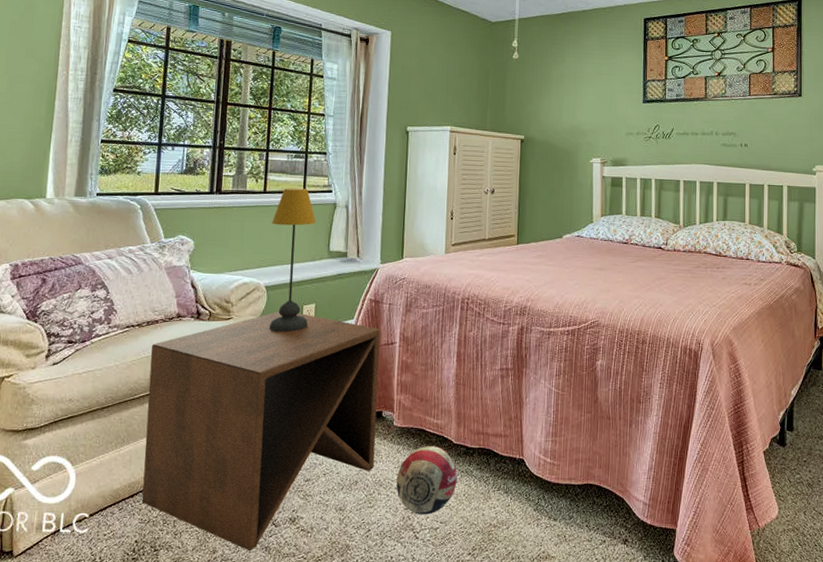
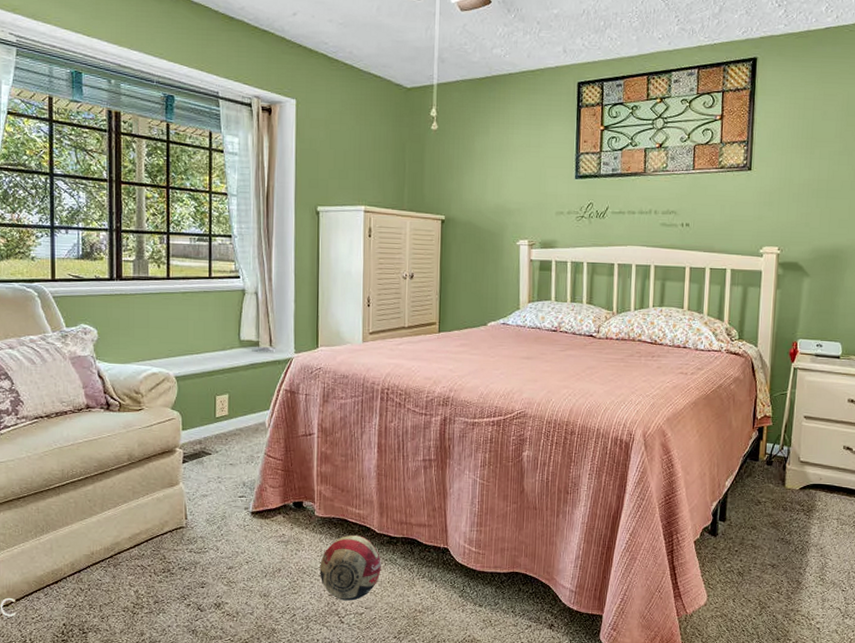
side table: present [141,311,381,552] -> none [62,402,298,634]
table lamp: present [269,188,316,333] -> none [178,273,224,424]

